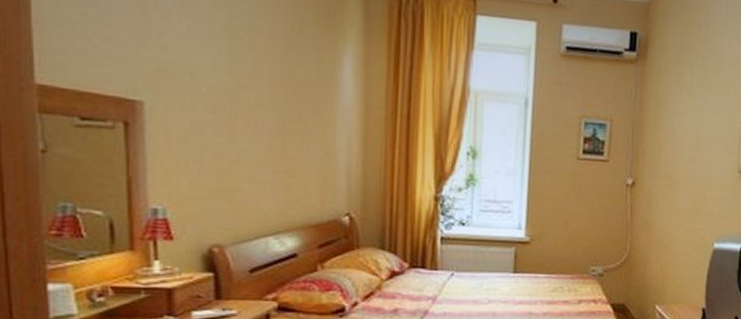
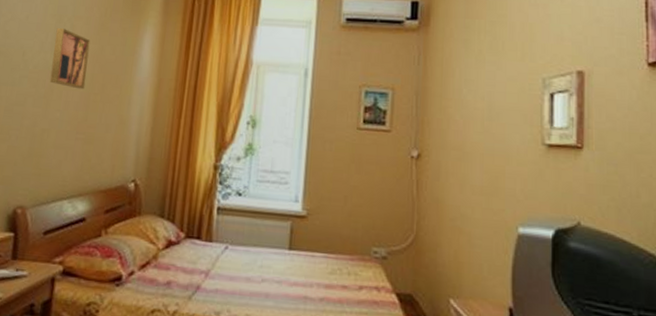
wall art: none [230,43,278,117] -> present [49,28,90,89]

